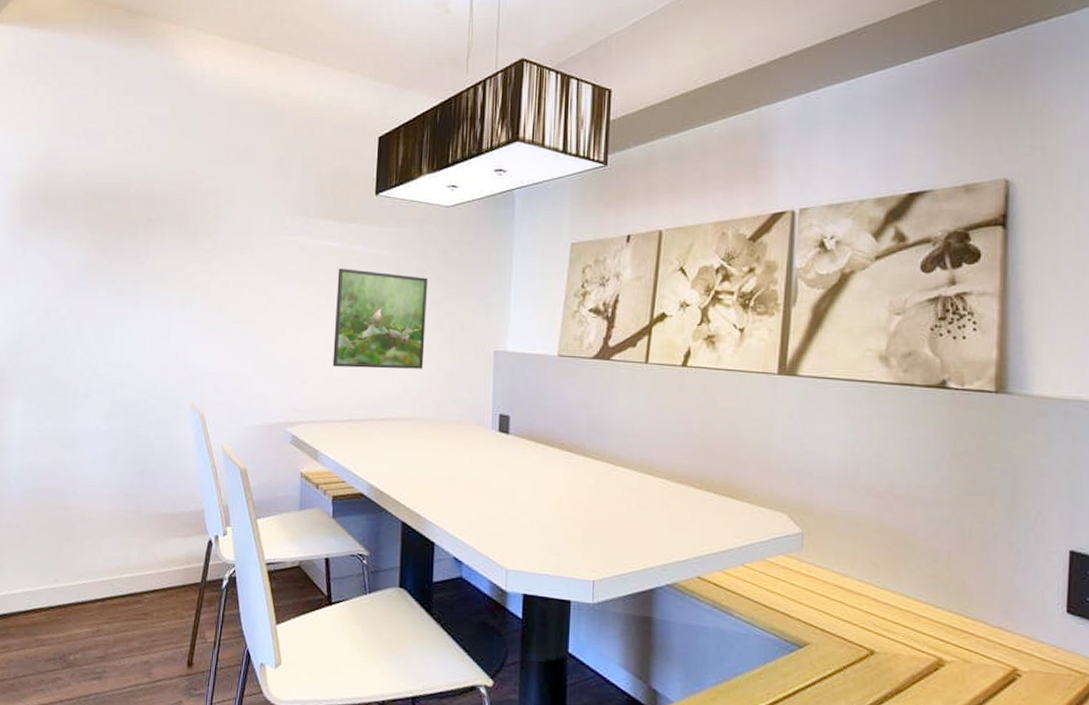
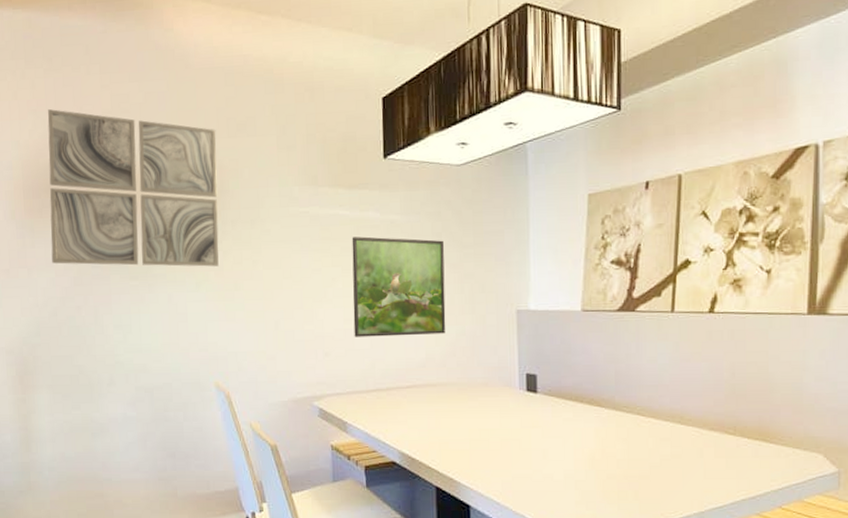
wall art: none [41,125,215,288] -> present [47,109,219,267]

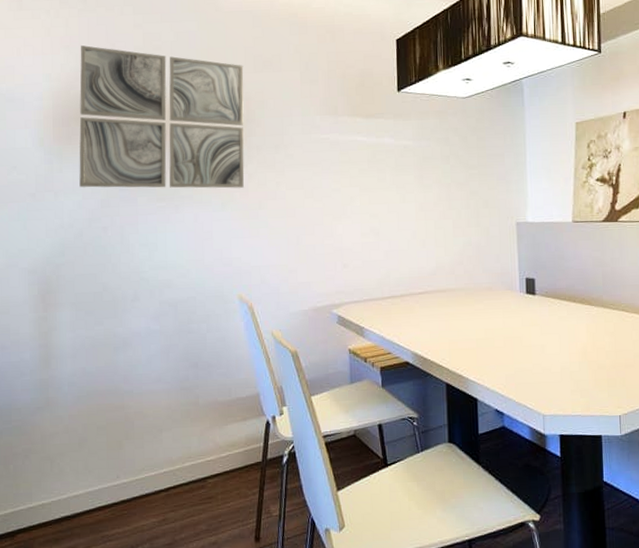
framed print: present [352,236,446,337] -> none [368,160,454,250]

